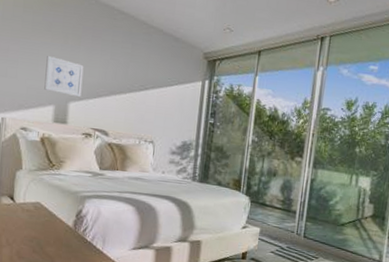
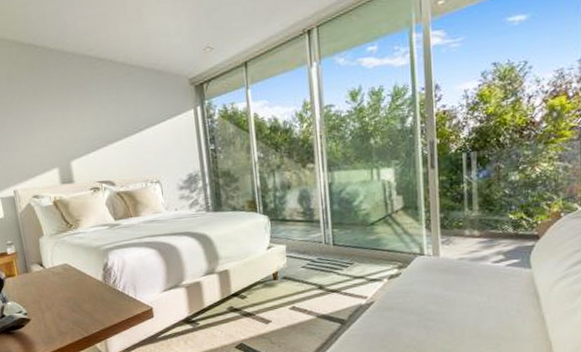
wall art: present [44,56,84,97] -> none [40,120,81,155]

